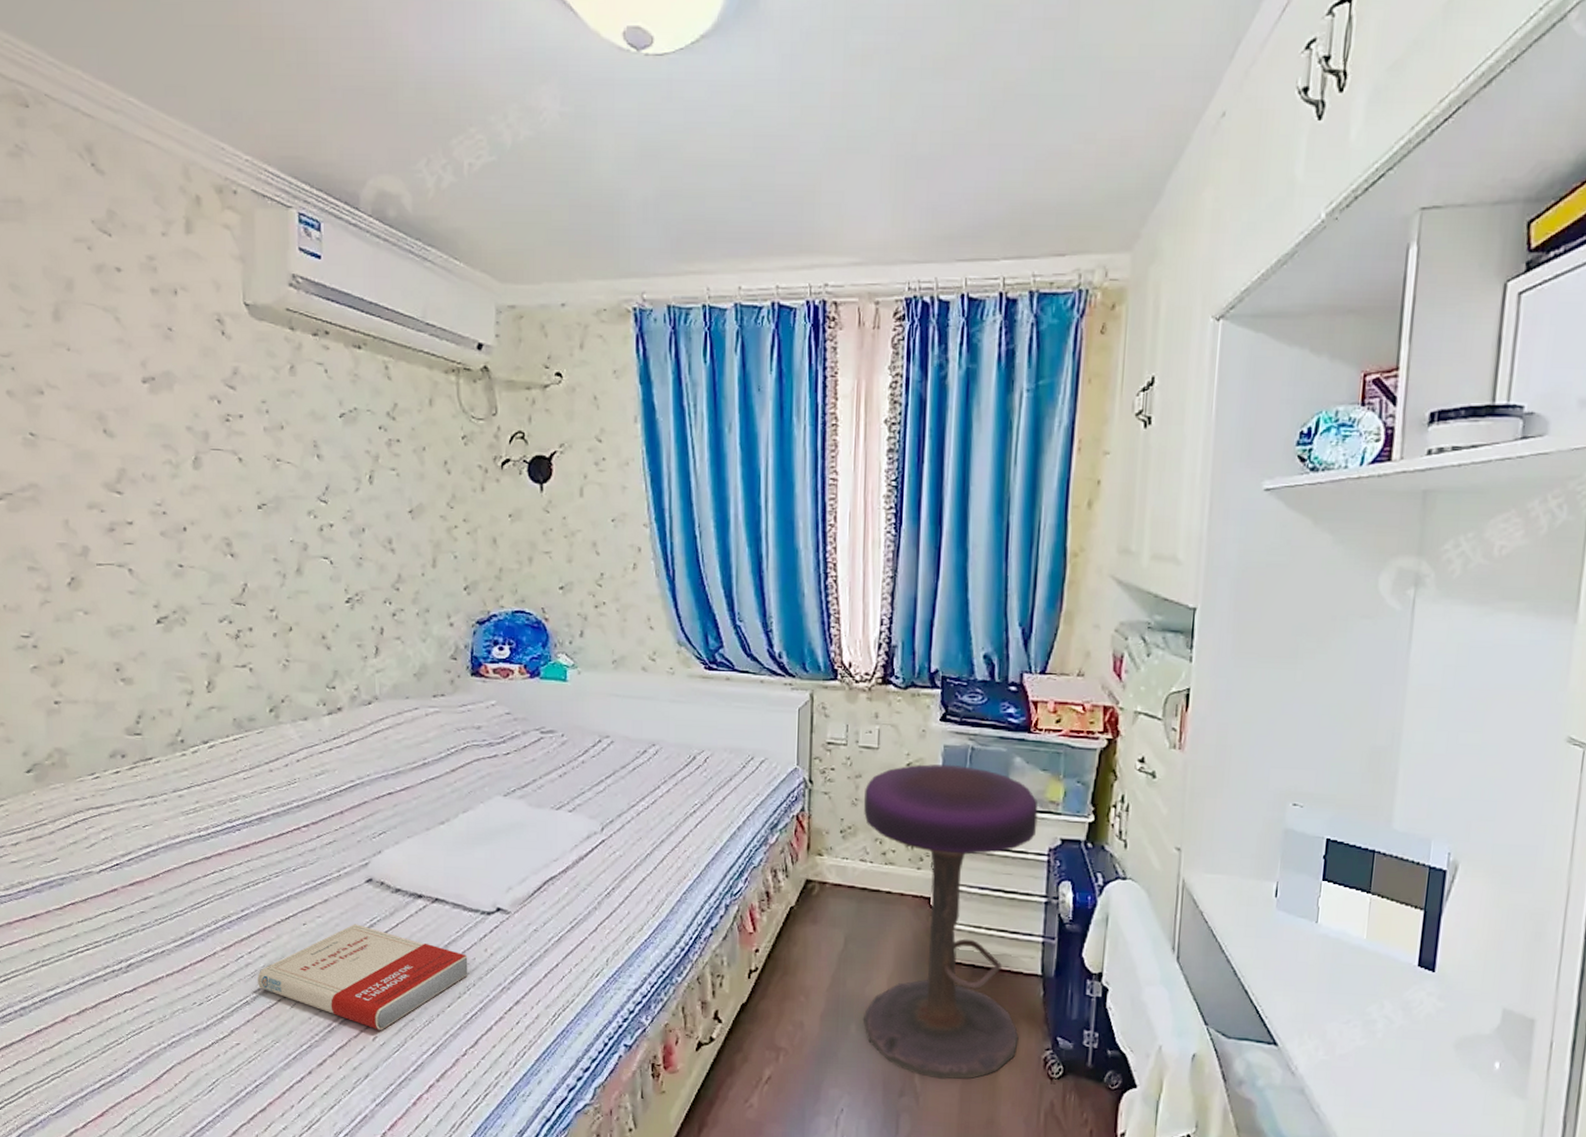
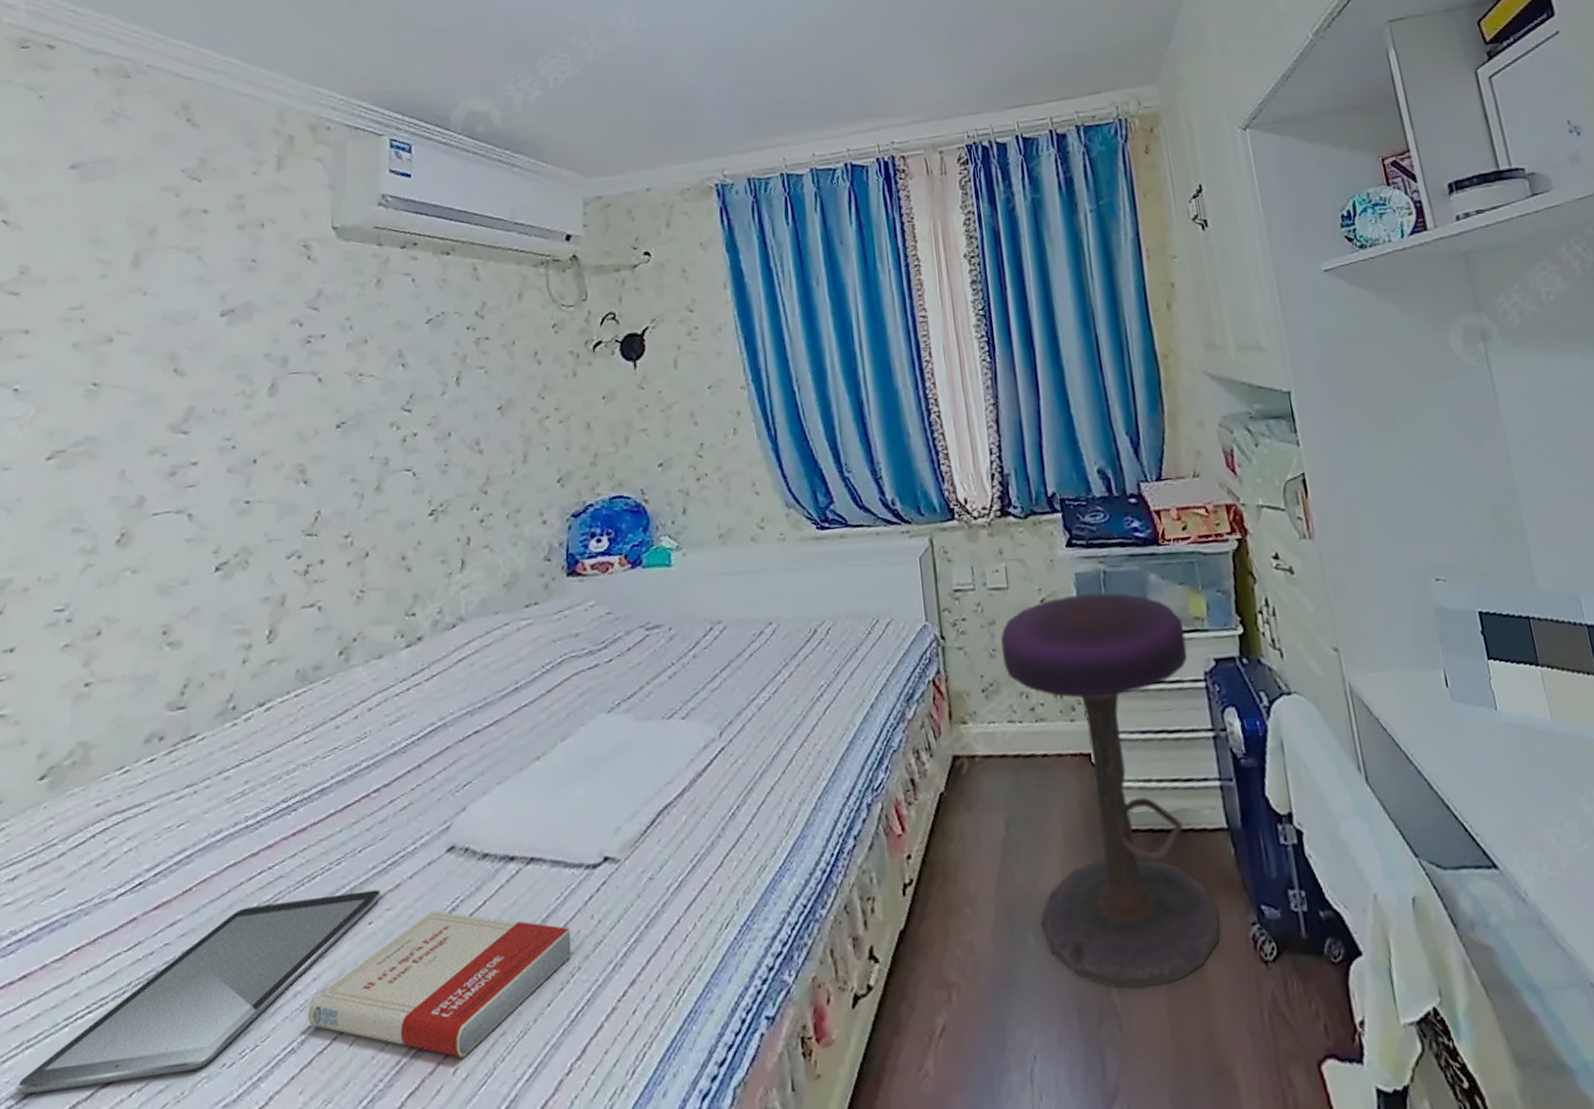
tablet: none [38,896,313,1003] -> present [15,889,381,1094]

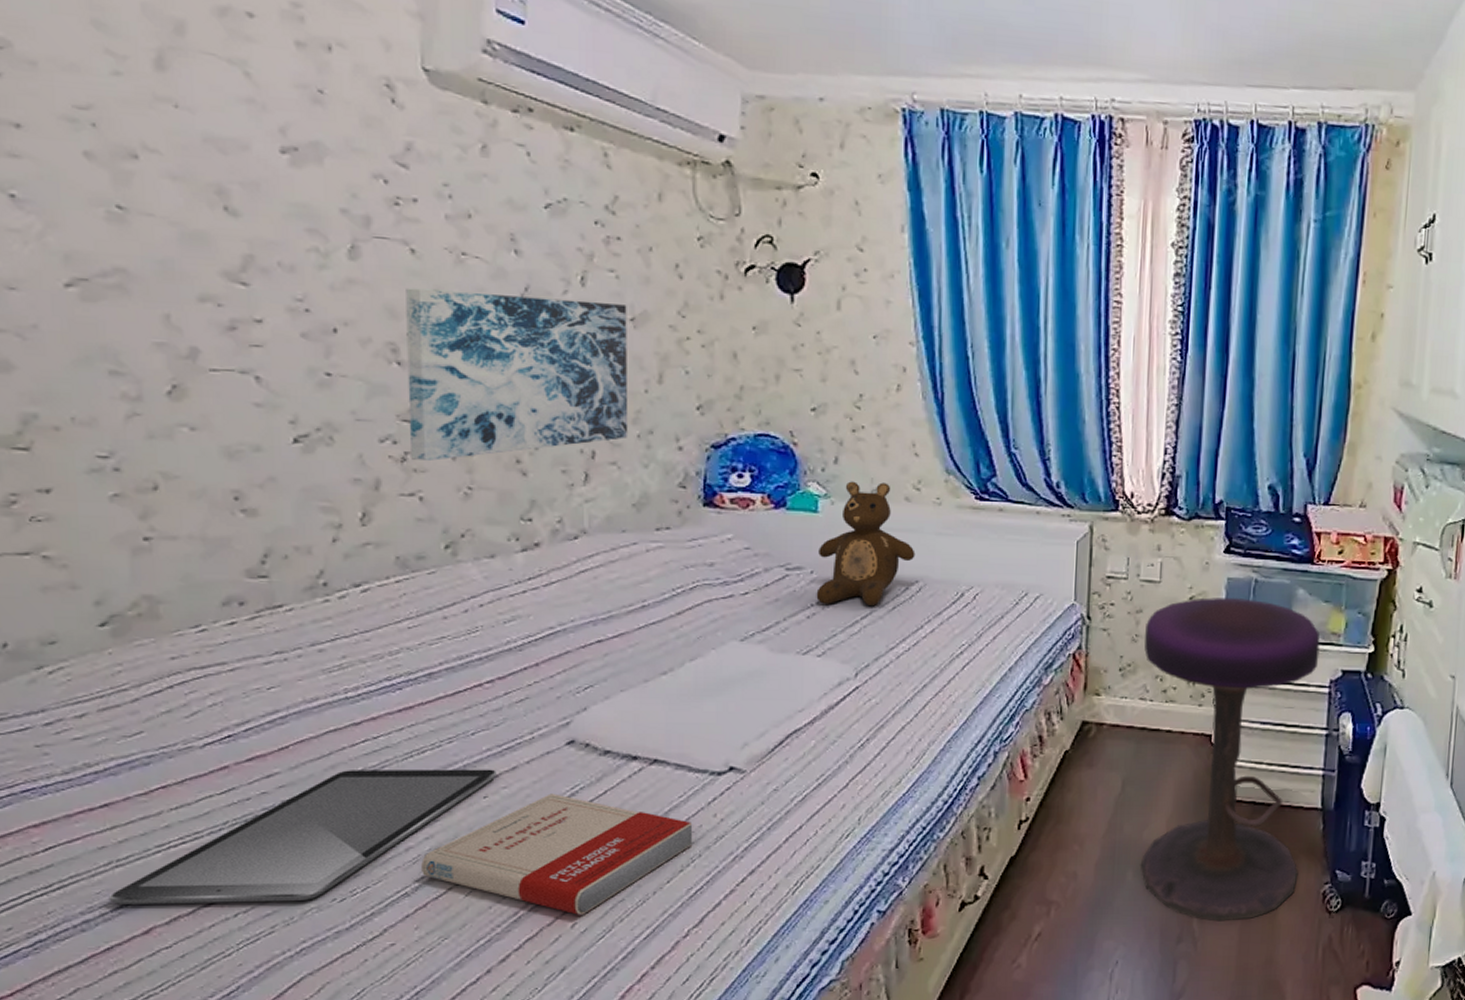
wall art: none [312,396,499,571] -> present [406,288,629,461]
teddy bear: none [675,526,766,662] -> present [816,481,916,605]

